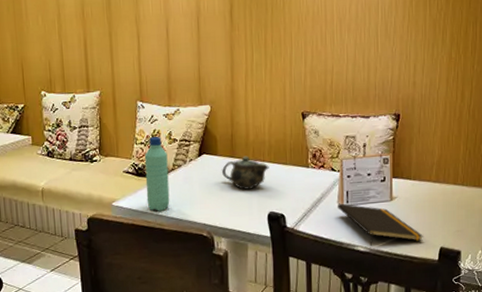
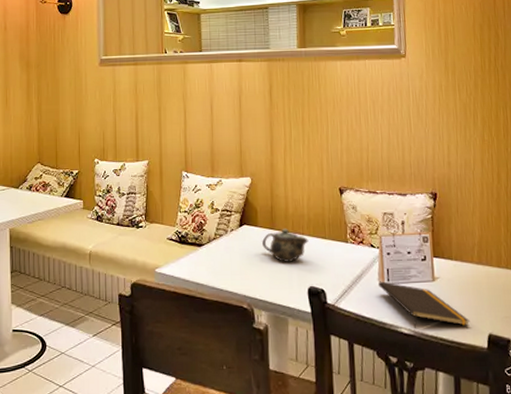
water bottle: present [144,137,170,211] -> none [187,206,211,280]

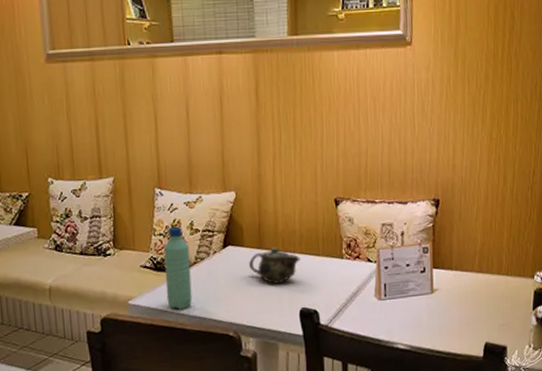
water bottle: none [187,206,211,280] -> present [163,227,193,310]
notepad: present [378,281,471,328] -> none [375,297,468,343]

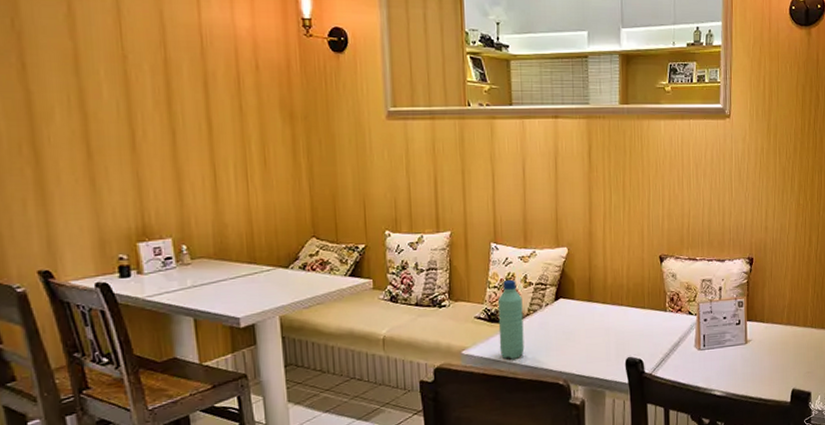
teapot: present [249,246,301,285] -> none [579,300,627,336]

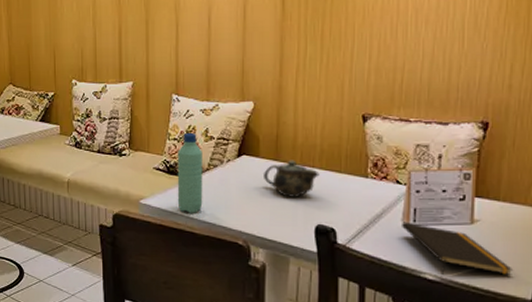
teapot: none [579,300,627,336] -> present [264,160,320,199]
notepad: none [695,347,777,390] -> present [402,222,514,275]

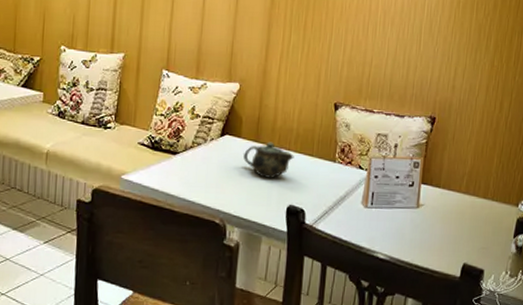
water bottle: present [177,133,203,213] -> none [159,110,188,191]
notepad: present [402,222,514,275] -> none [361,204,448,255]

